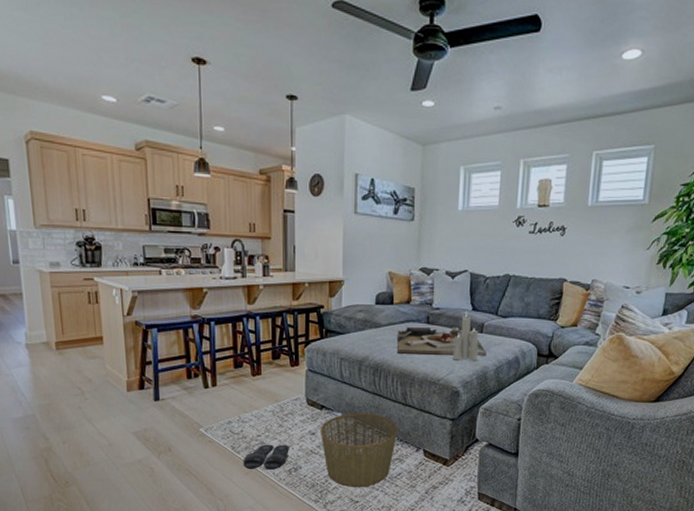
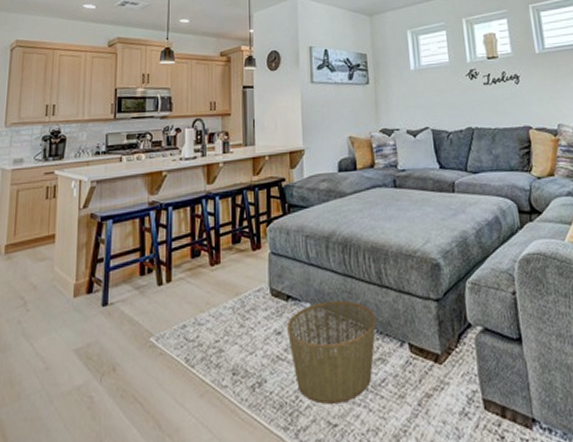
slippers: present [243,444,289,470] -> none [198,350,252,388]
decorative tray: present [397,327,486,356] -> none [364,189,463,225]
candle: present [452,311,479,361] -> none [426,170,455,227]

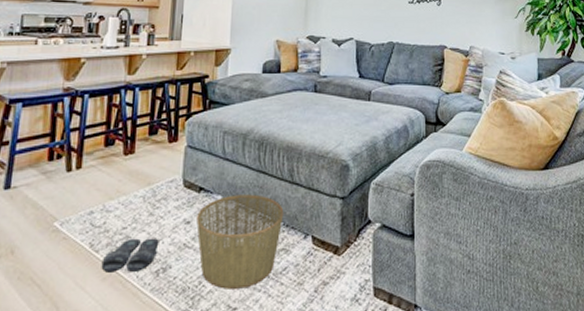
slippers: none [198,350,252,388] -> present [101,238,159,273]

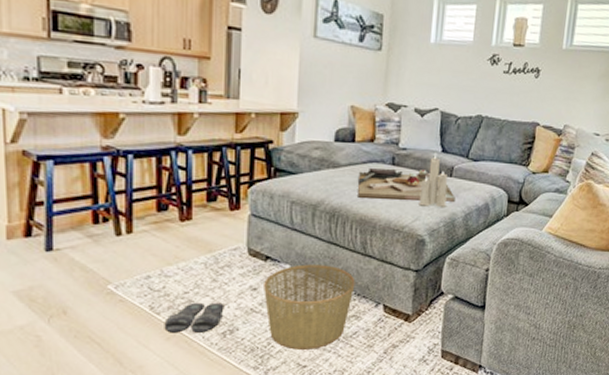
decorative tray: none [284,95,375,125] -> present [358,168,455,202]
candle: none [341,79,367,131] -> present [419,153,448,207]

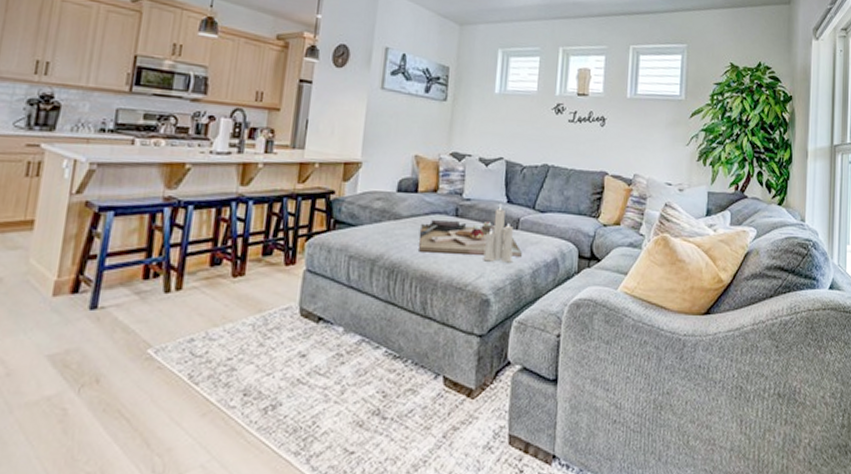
slippers: present [164,302,224,333] -> none [201,371,269,408]
basket: present [264,264,356,350] -> none [313,327,413,431]

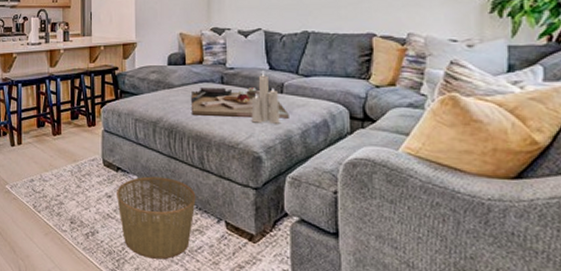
basket: none [313,327,413,431] -> present [117,176,196,260]

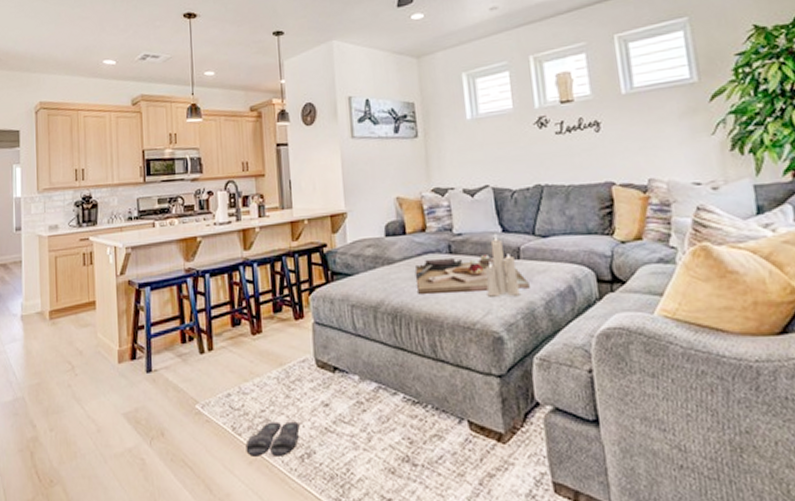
slippers: none [43,204,87,232] -> present [245,421,300,456]
basket: present [117,176,196,260] -> none [335,374,432,478]

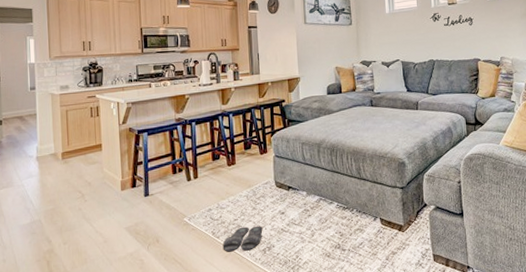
decorative tray: present [415,255,530,294] -> none [348,107,423,134]
candle: present [486,234,520,297] -> none [395,93,417,135]

